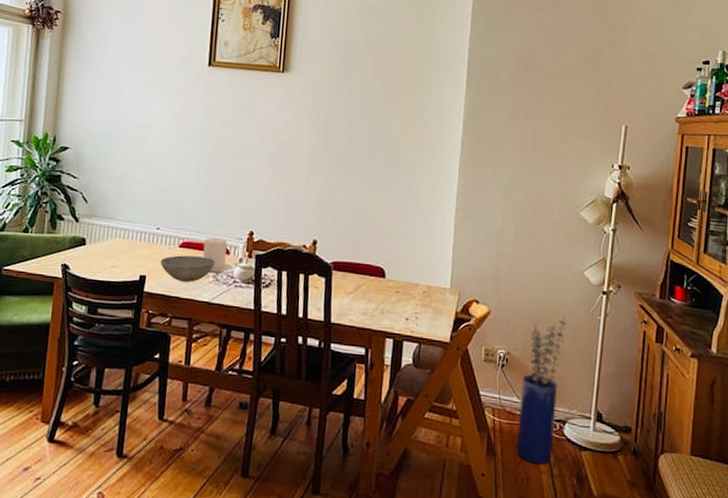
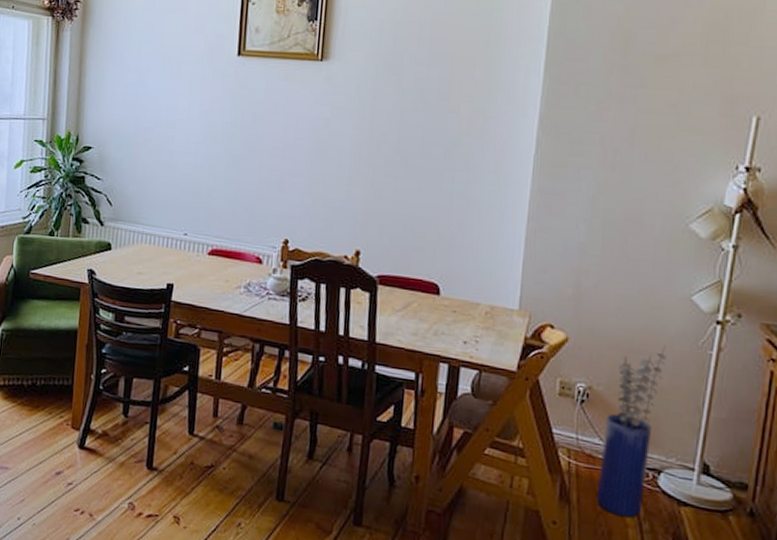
bowl: present [160,255,215,282] -> none [188,263,247,293]
candle: present [203,237,233,274] -> none [233,245,266,284]

